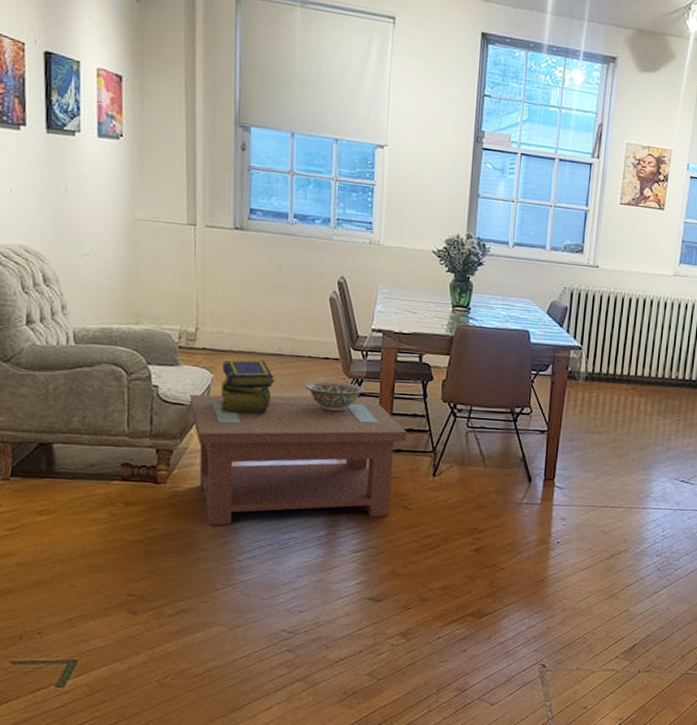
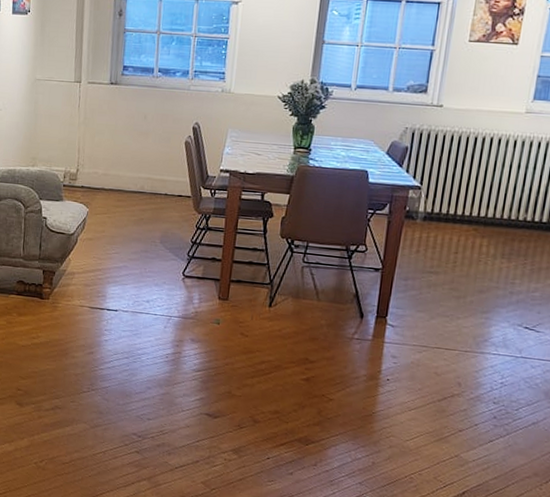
coffee table: present [189,394,407,526] -> none [69,225,247,341]
stack of books: present [220,360,276,415] -> none [92,196,138,245]
decorative bowl: present [305,381,365,412] -> none [161,216,212,244]

